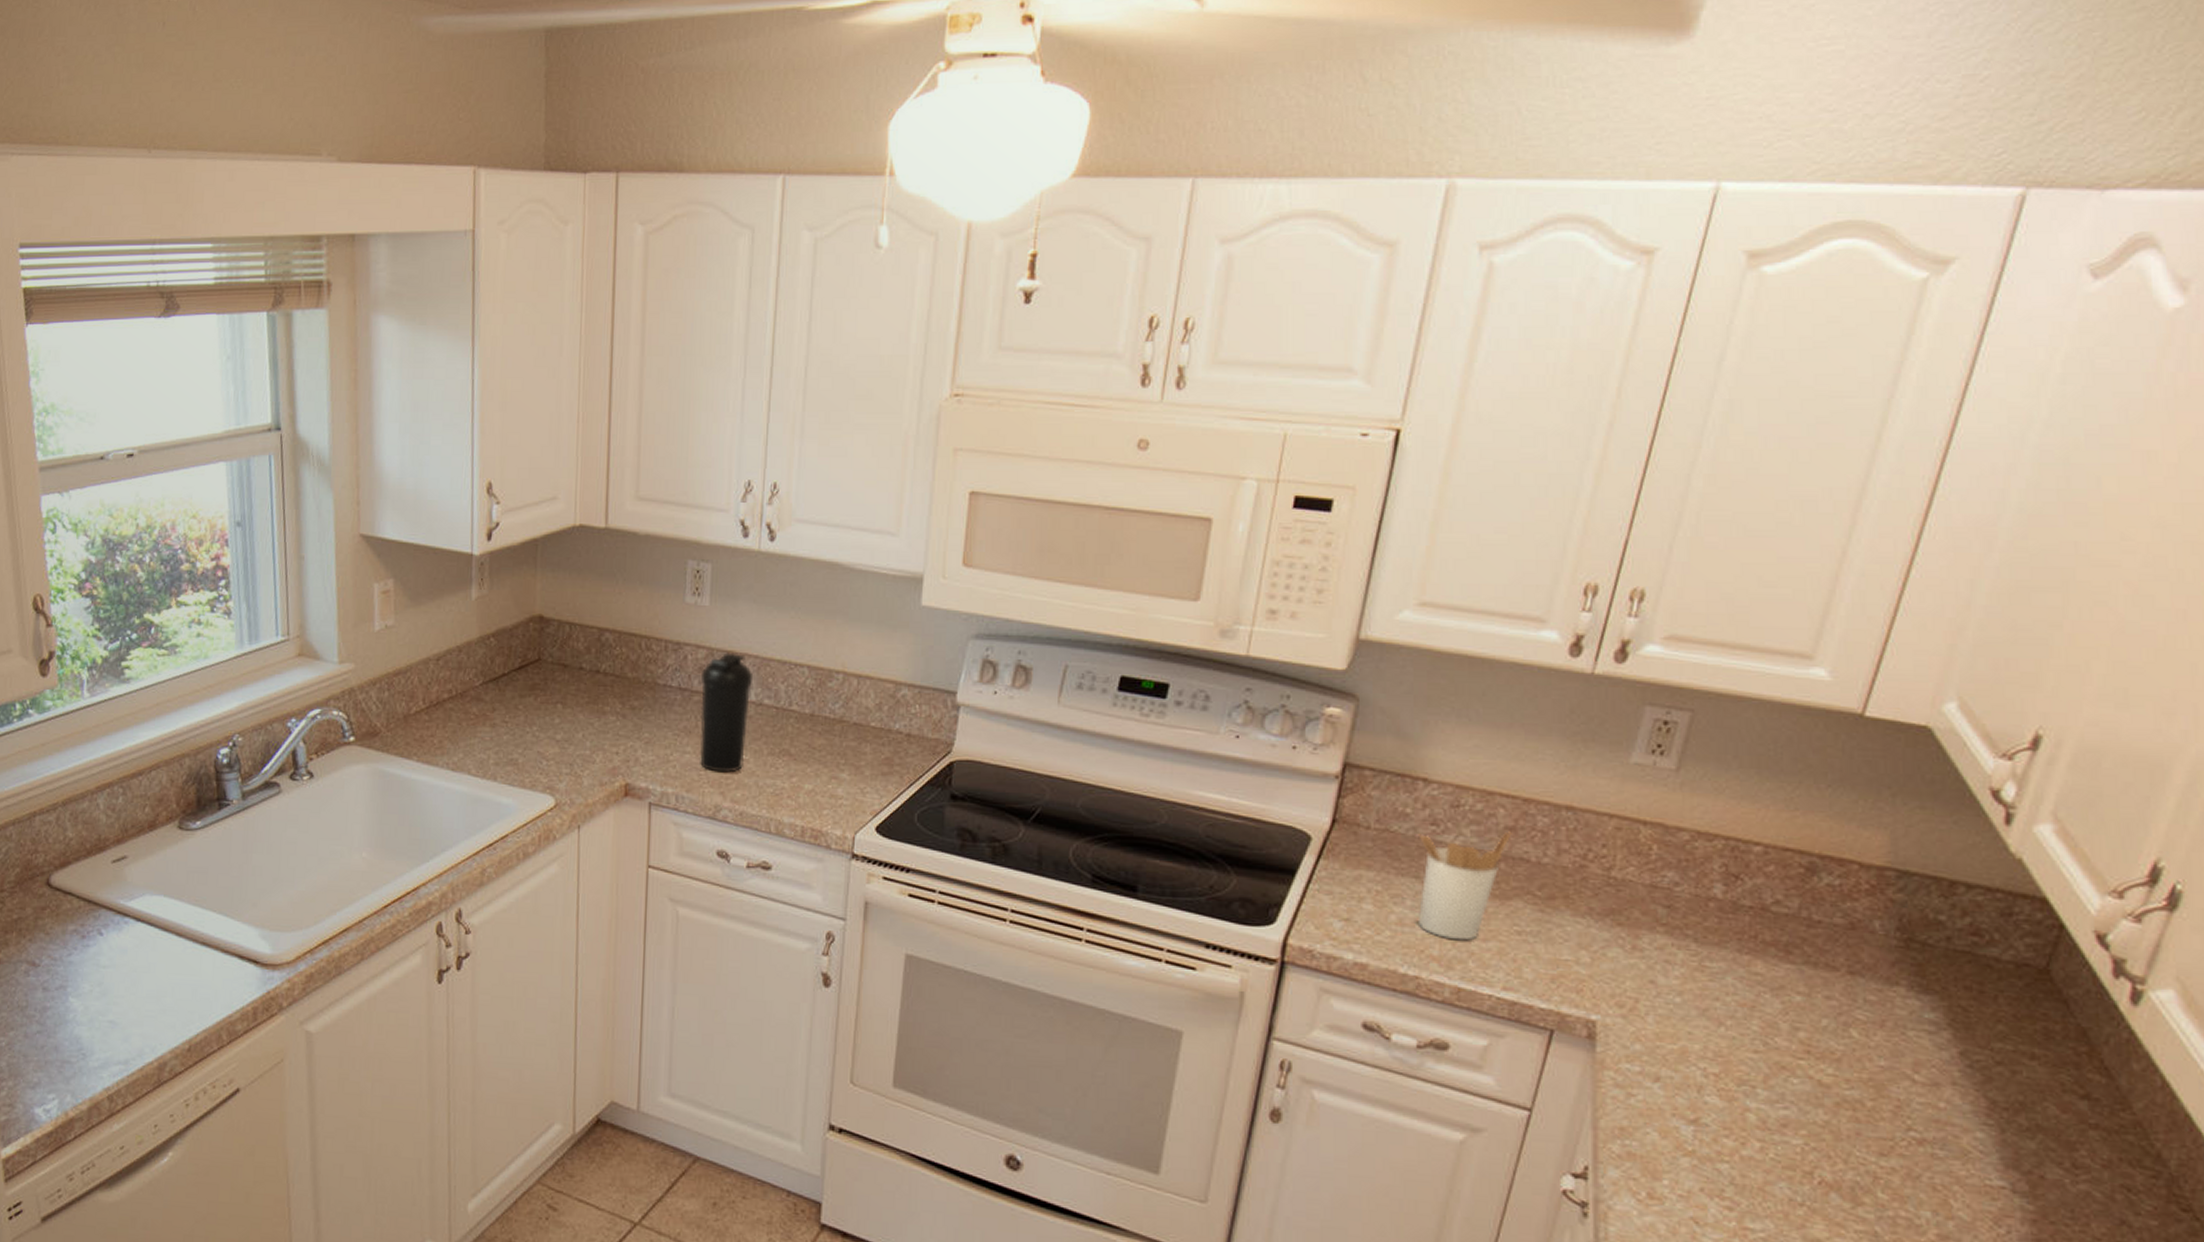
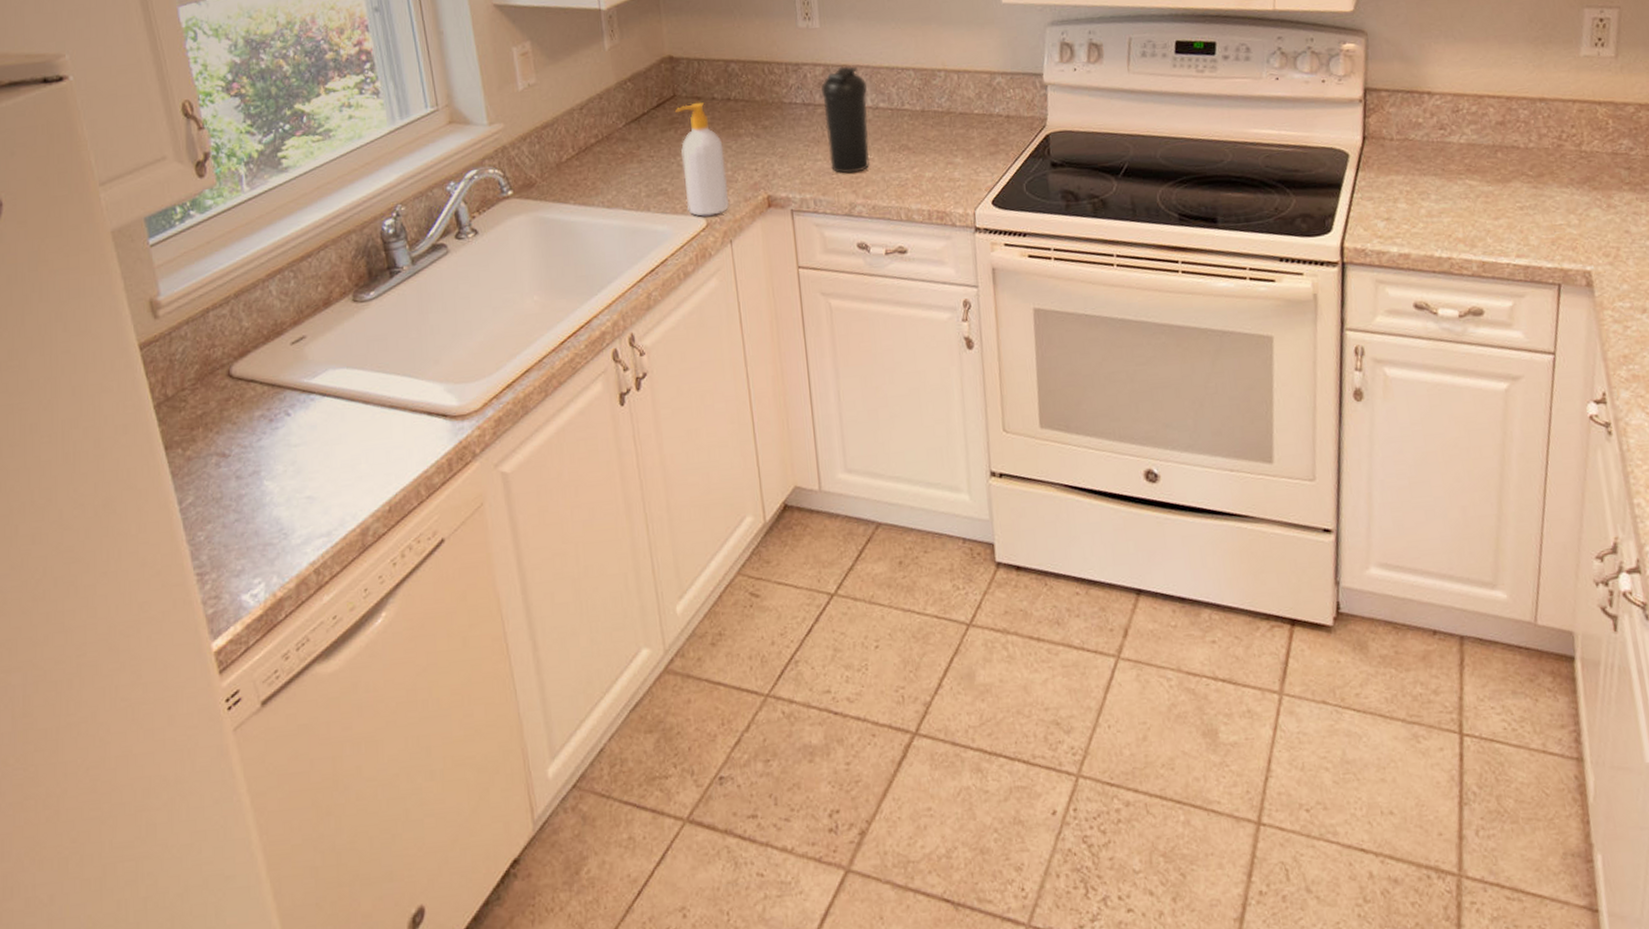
soap bottle: none [536,670,585,796] -> present [675,102,729,217]
utensil holder: present [1418,831,1512,941] -> none [1431,125,1503,223]

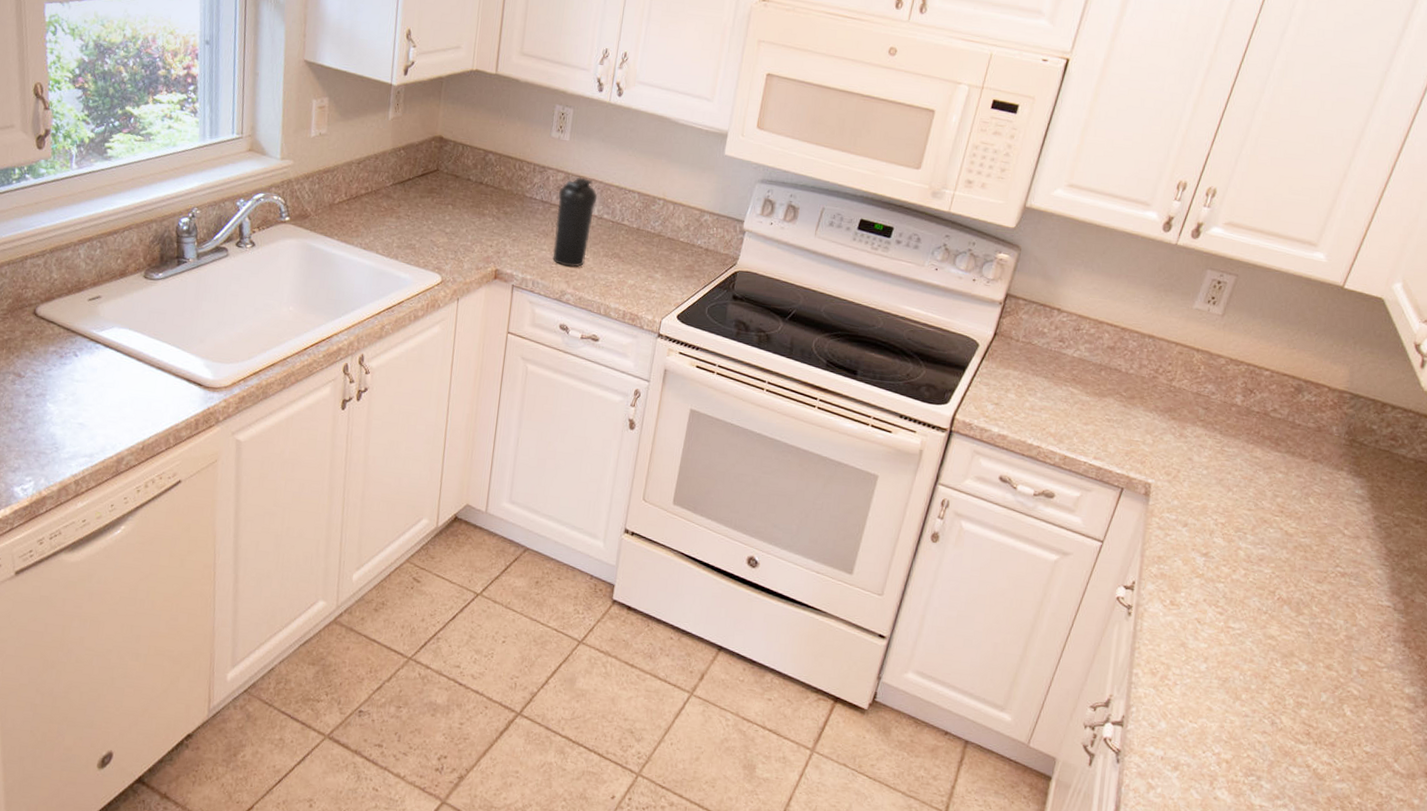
soap bottle: present [675,102,729,217] -> none [428,179,469,275]

